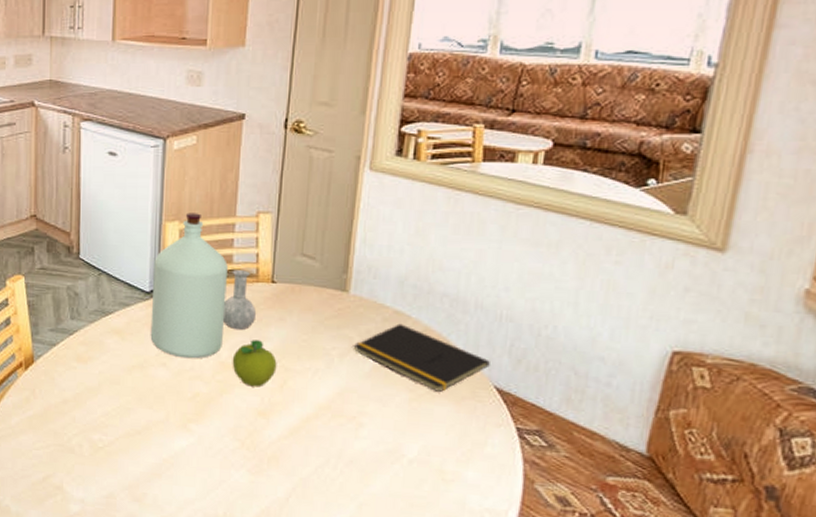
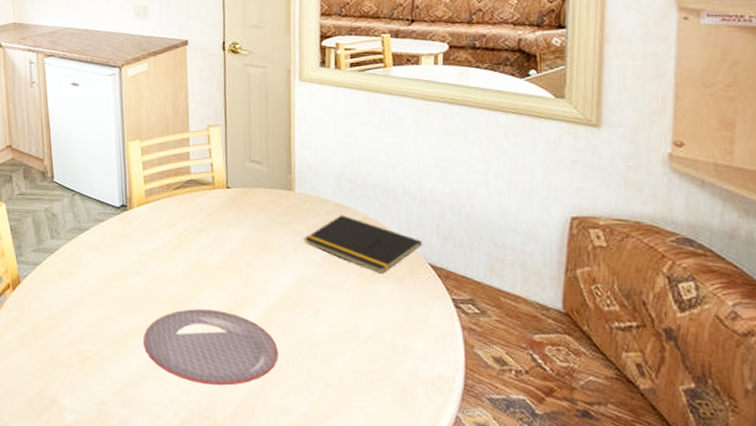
bottle: present [150,213,257,359] -> none [121,131,217,265]
plate: none [162,408,310,494] -> present [143,309,278,386]
fruit: present [232,340,277,387] -> none [199,242,240,285]

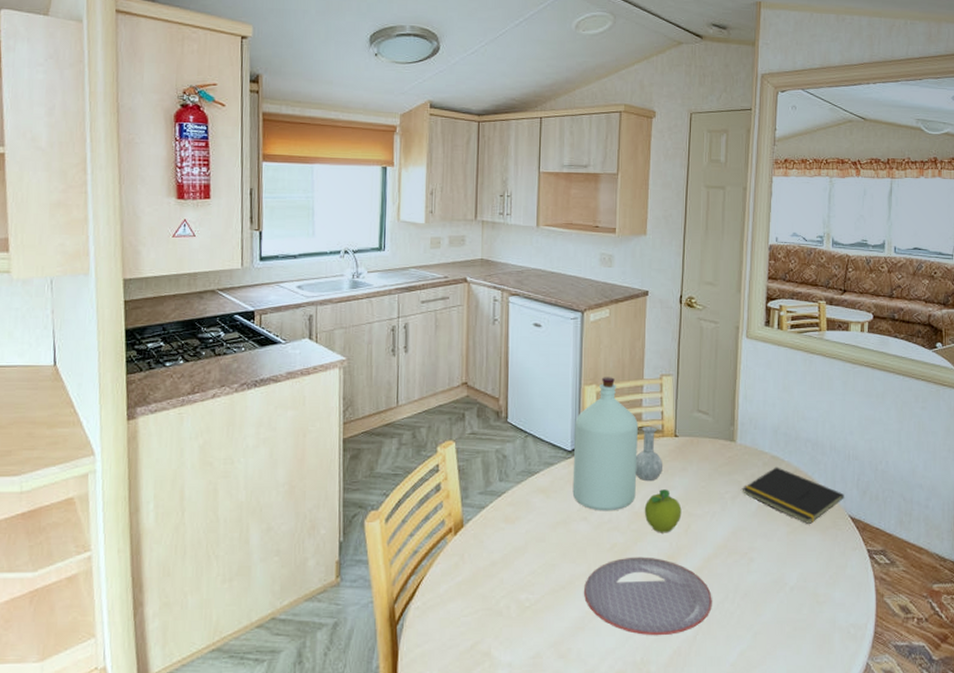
bottle: none [121,131,217,265] -> present [572,377,664,511]
fruit: none [199,242,240,285] -> present [644,489,682,533]

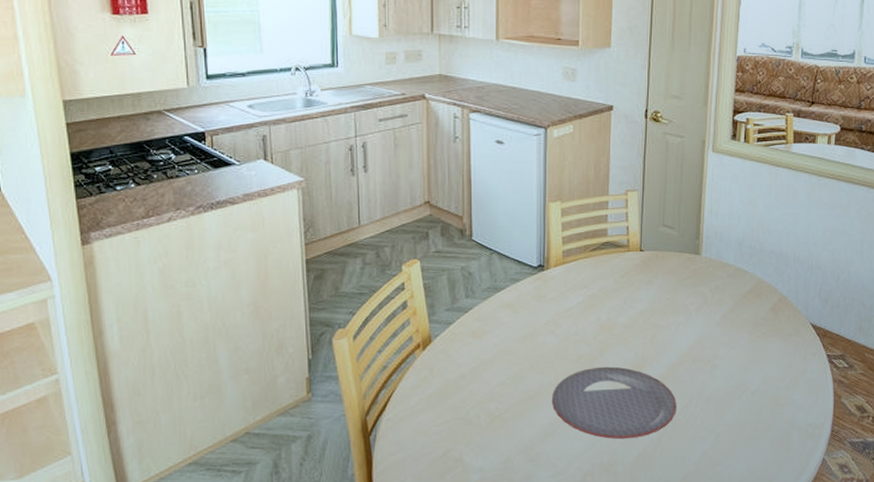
bottle: present [572,377,664,511] -> none [539,193,629,325]
fruit: present [644,489,682,533] -> none [610,302,647,344]
notepad: present [742,467,844,525] -> none [706,278,806,333]

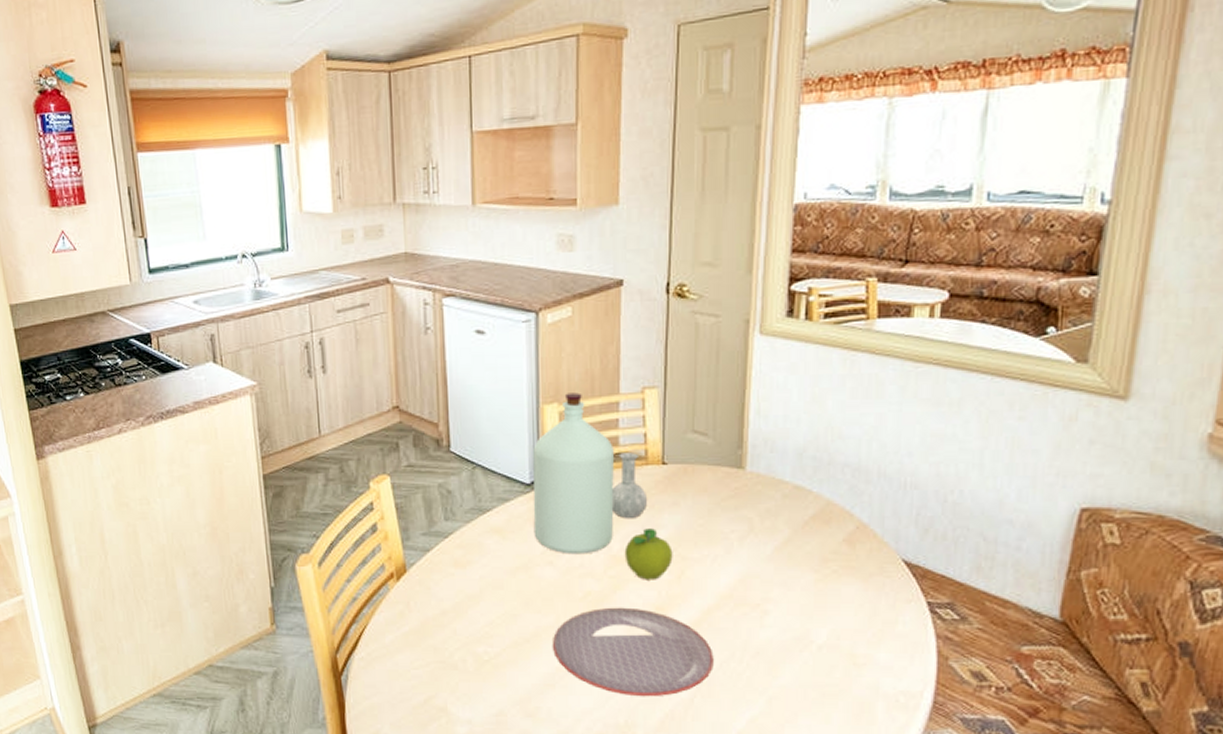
bottle: none [539,193,629,325] -> present [533,392,648,555]
fruit: none [610,302,647,344] -> present [624,528,673,580]

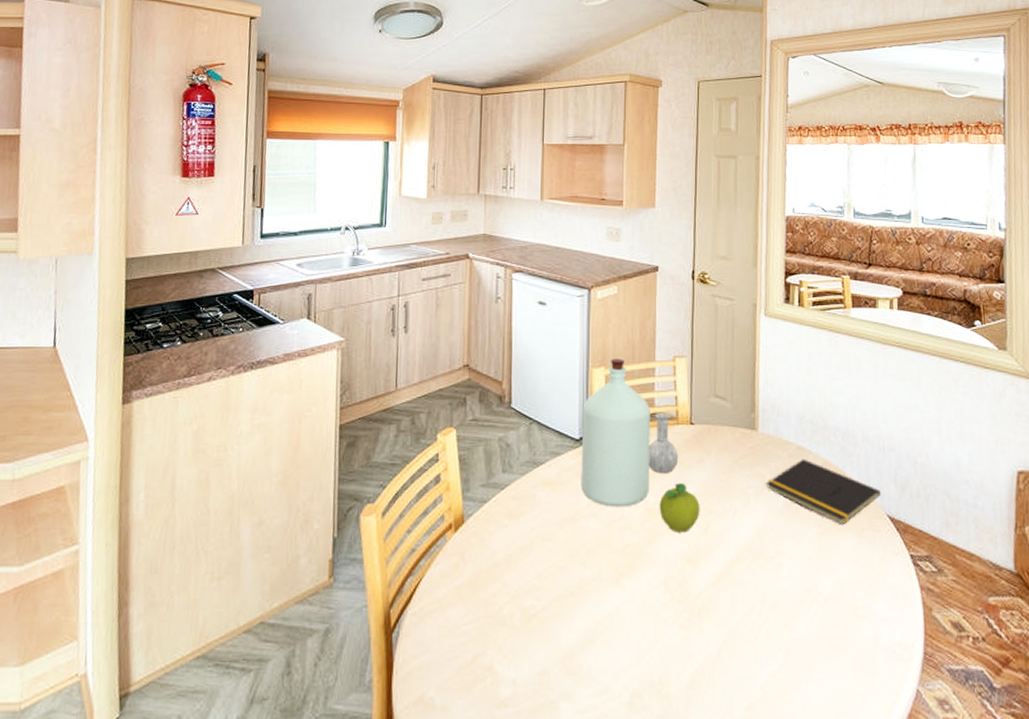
plate: present [553,607,714,697] -> none [595,559,737,652]
notepad: none [752,499,896,571] -> present [765,459,881,526]

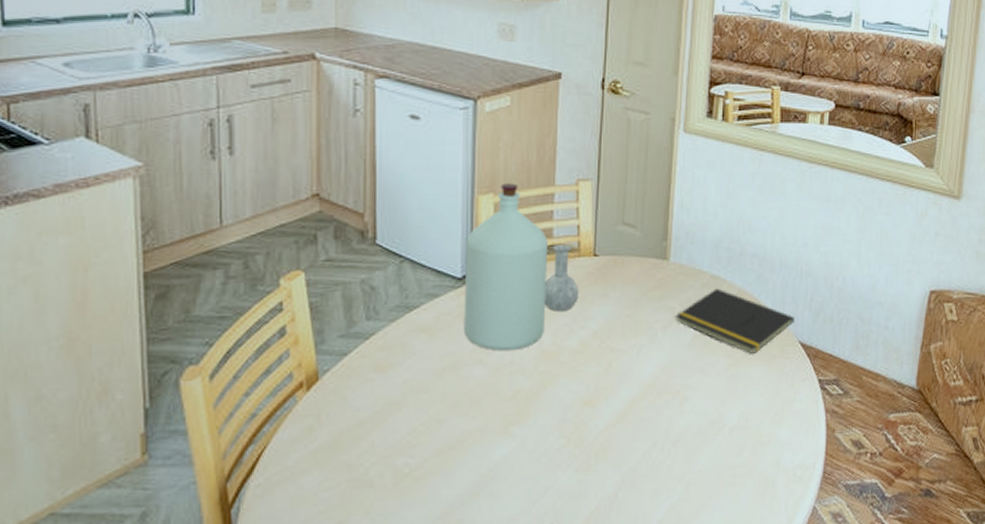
fruit: present [659,483,700,533] -> none [555,321,602,374]

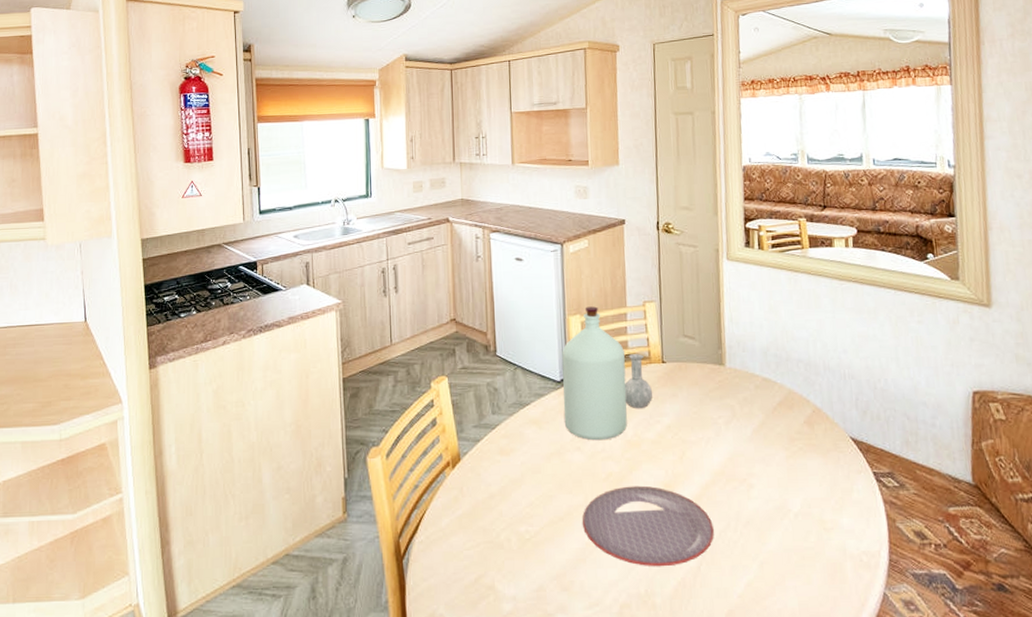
plate: none [480,403,638,496] -> present [583,485,714,567]
notepad: present [675,288,795,355] -> none [735,389,844,448]

